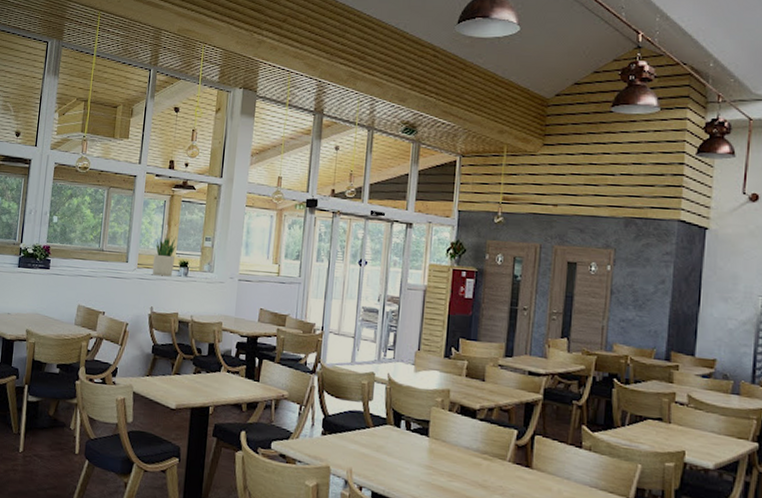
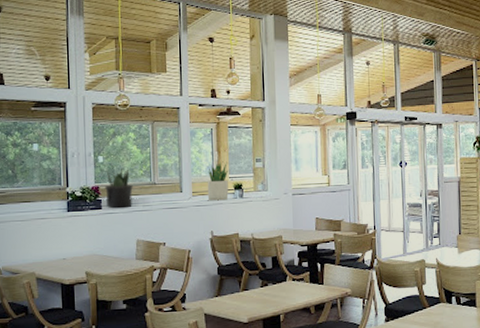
planter: none [55,229,82,272] -> present [105,168,133,209]

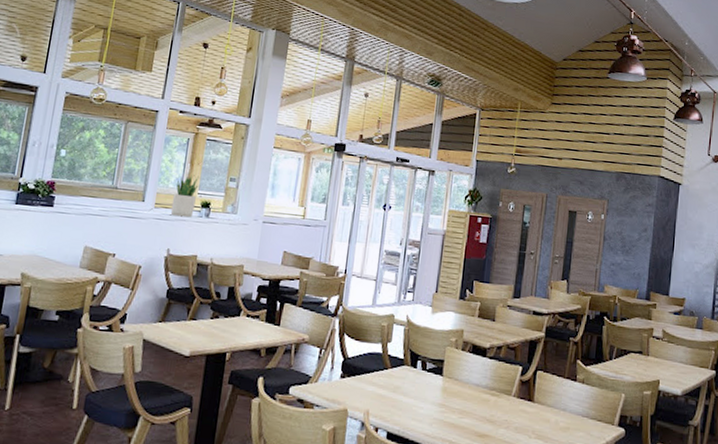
planter: present [105,168,133,209] -> none [60,163,92,210]

